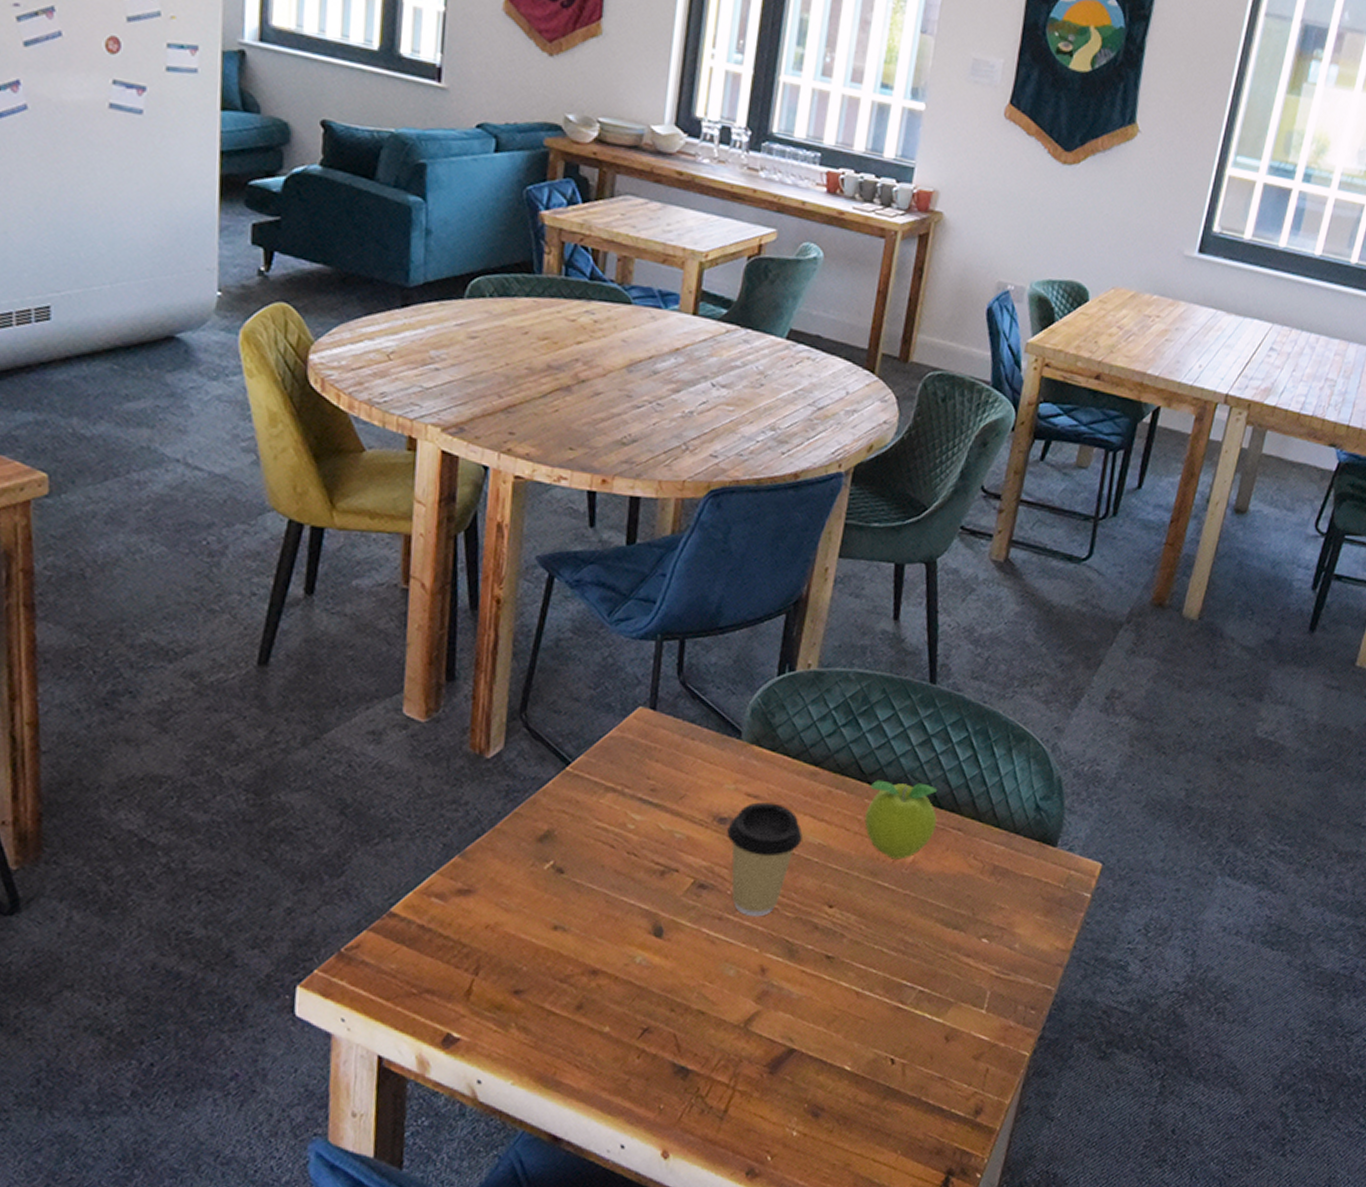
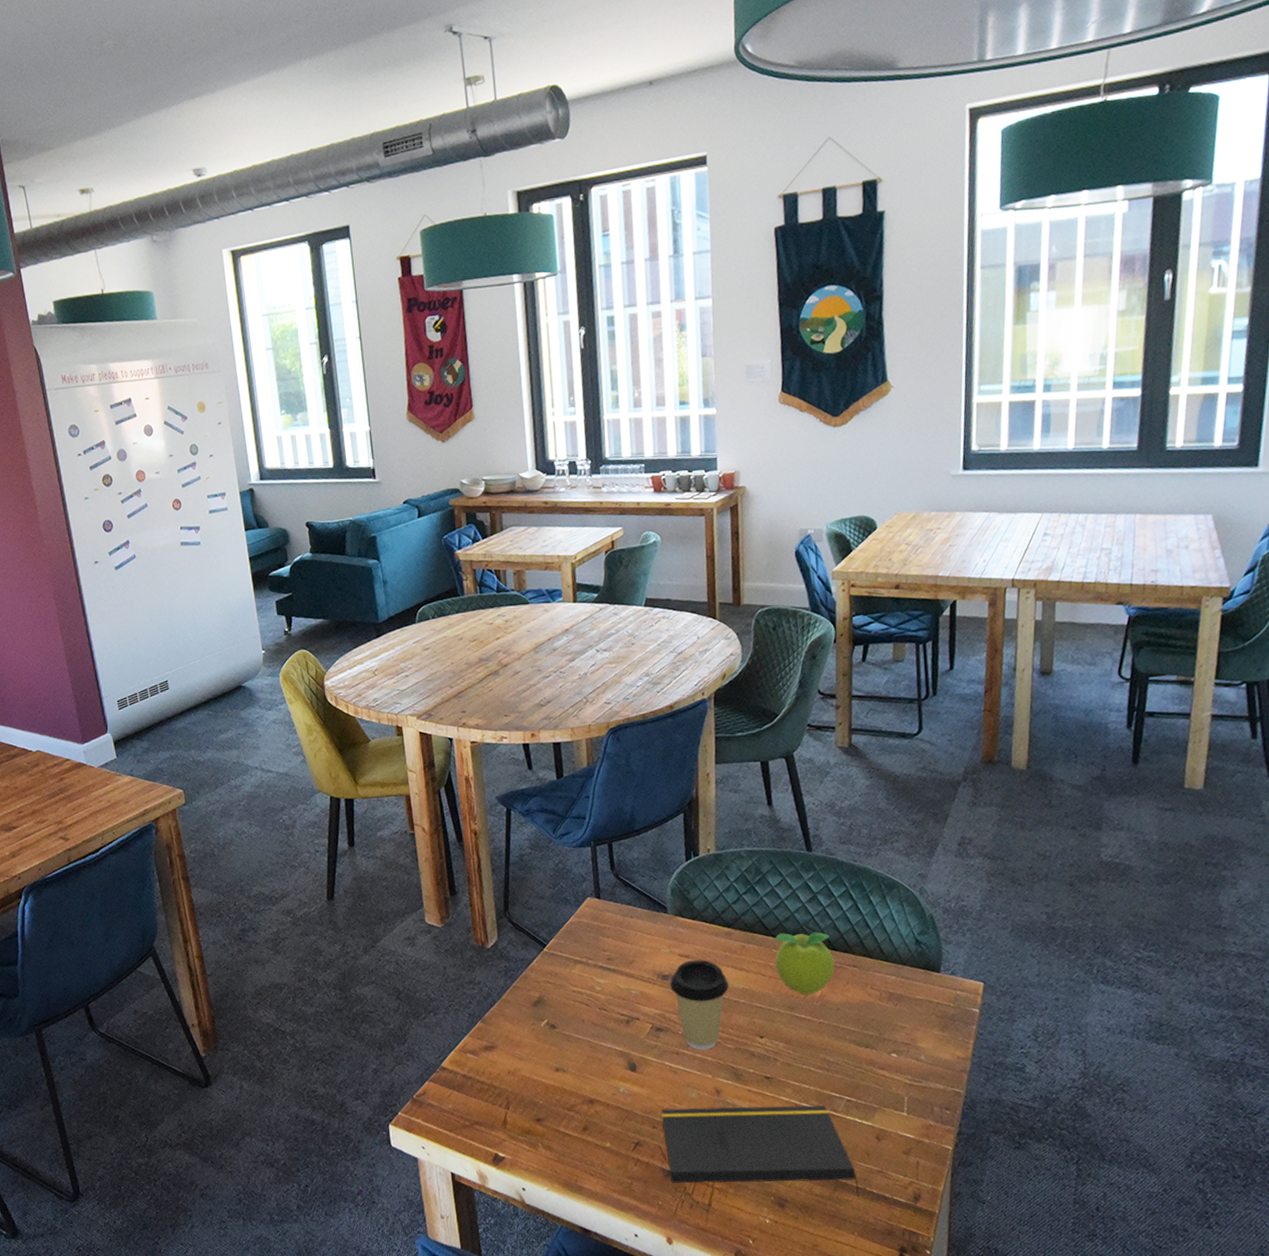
notepad: none [681,988,914,1111] -> present [661,1105,860,1199]

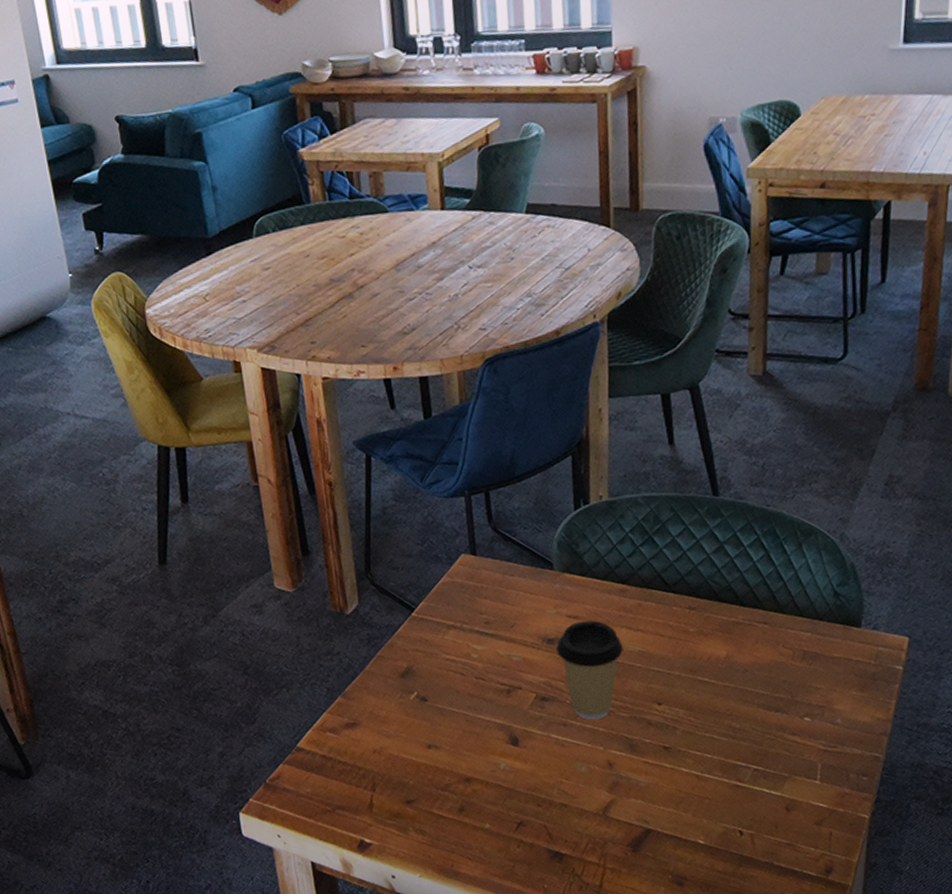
notepad: present [661,1105,860,1199] -> none [547,775,766,874]
fruit: present [774,932,835,995] -> none [675,586,743,657]

